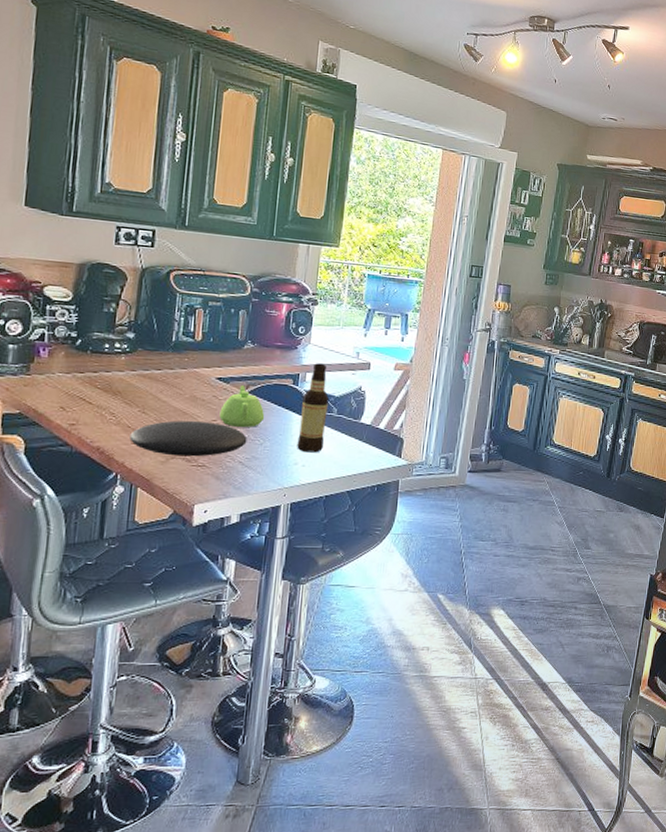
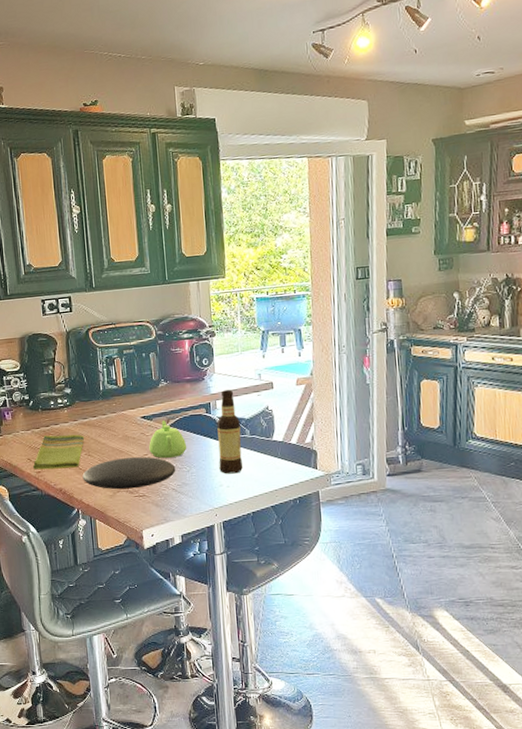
dish towel: none [65,382,142,425] -> present [32,434,85,470]

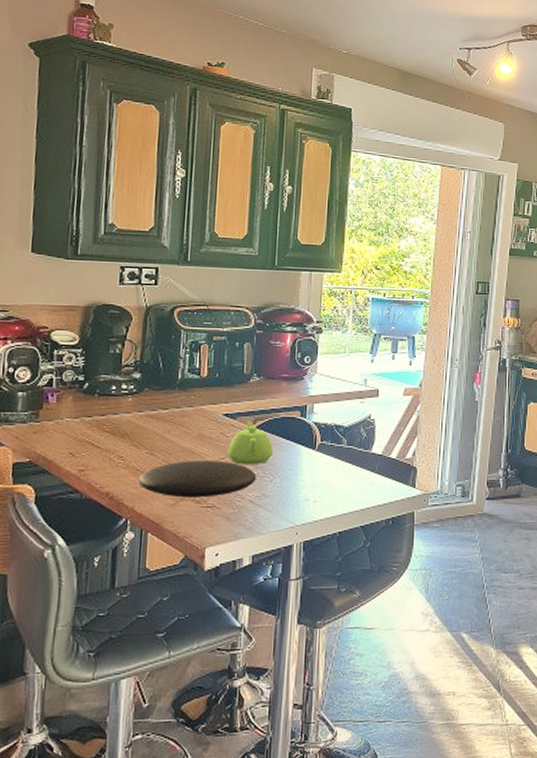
dish towel: present [32,434,85,470] -> none [74,426,150,468]
bottle: present [217,390,243,474] -> none [307,393,338,487]

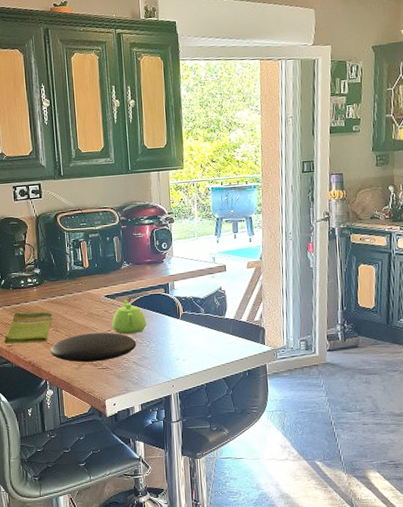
dish towel: none [74,426,150,468] -> present [3,311,53,344]

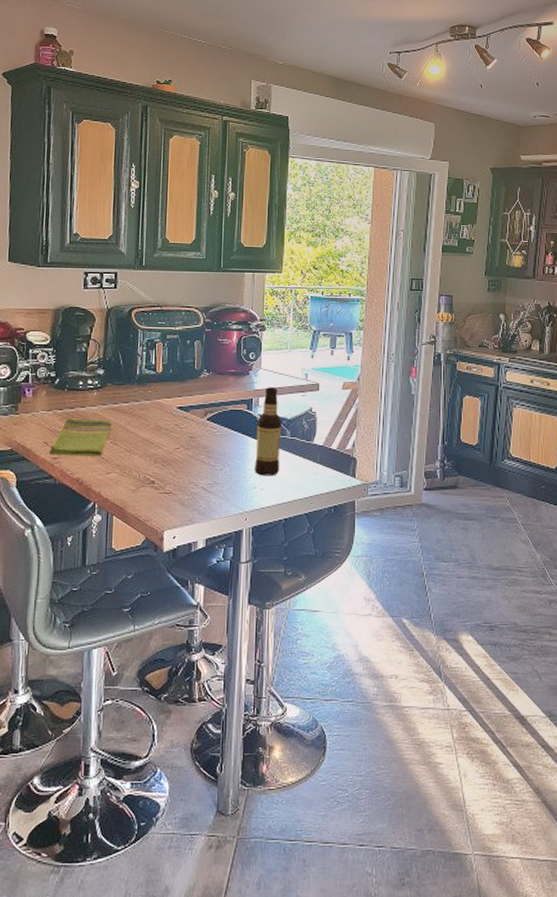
plate: present [50,332,137,363] -> none [104,450,208,484]
teapot: present [112,299,147,334] -> none [182,413,223,453]
bottle: none [174,271,197,349] -> present [255,387,281,476]

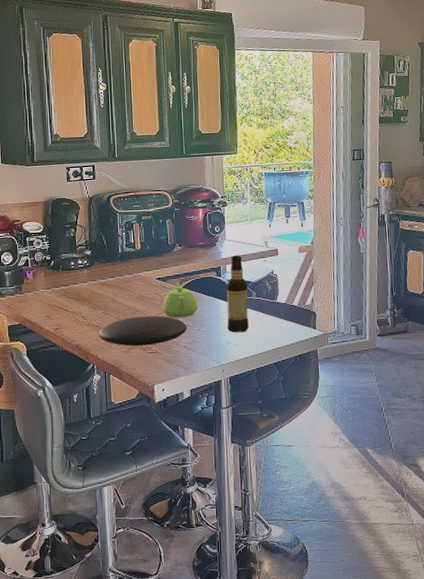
dish towel: present [48,418,113,456] -> none [51,293,103,327]
plate: none [104,450,208,484] -> present [99,316,187,346]
teapot: none [182,413,223,453] -> present [163,282,198,317]

